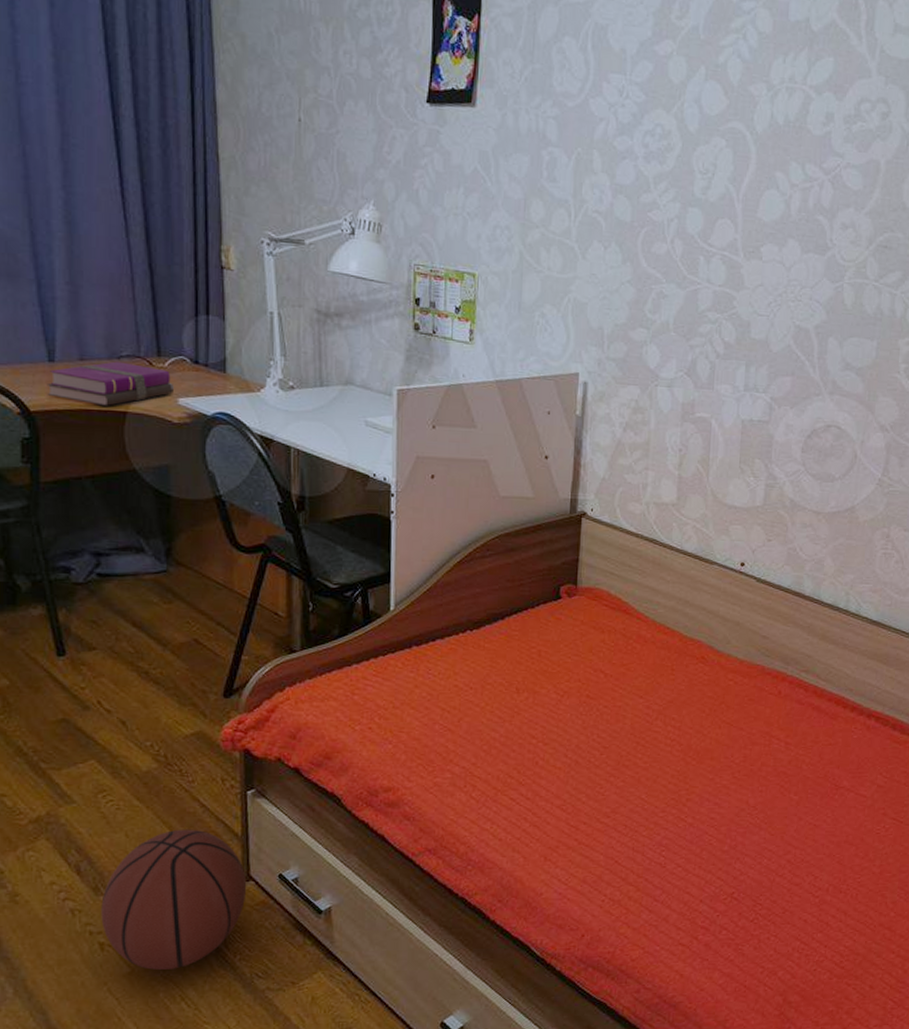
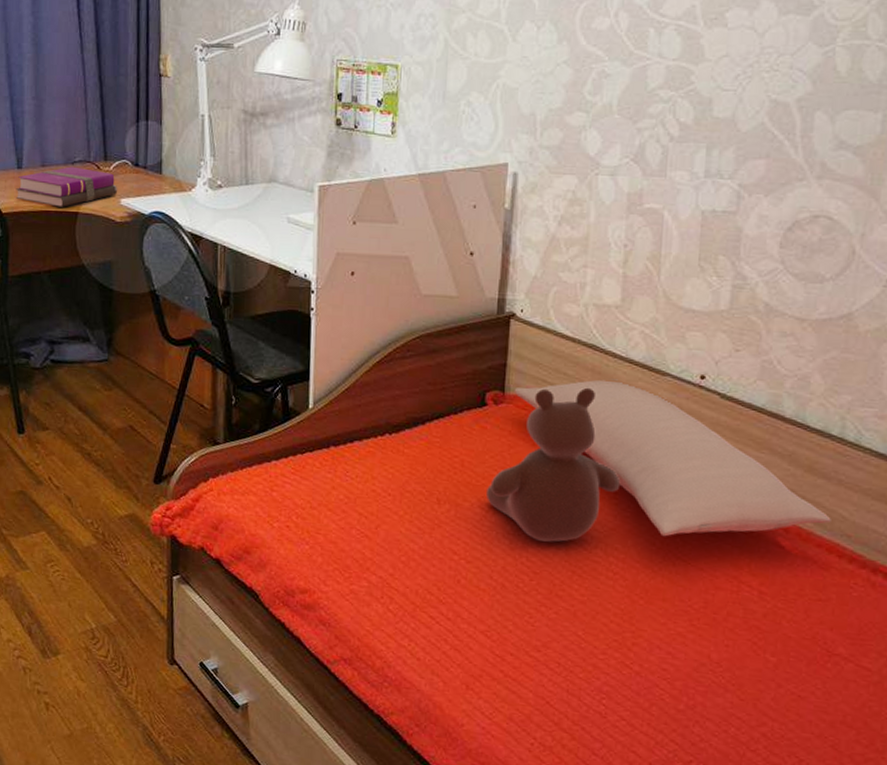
basketball: present [101,829,247,971] -> none [47,605,171,739]
stuffed animal: none [561,577,677,718] -> present [486,387,621,542]
pillow: none [585,569,839,704] -> present [513,379,831,537]

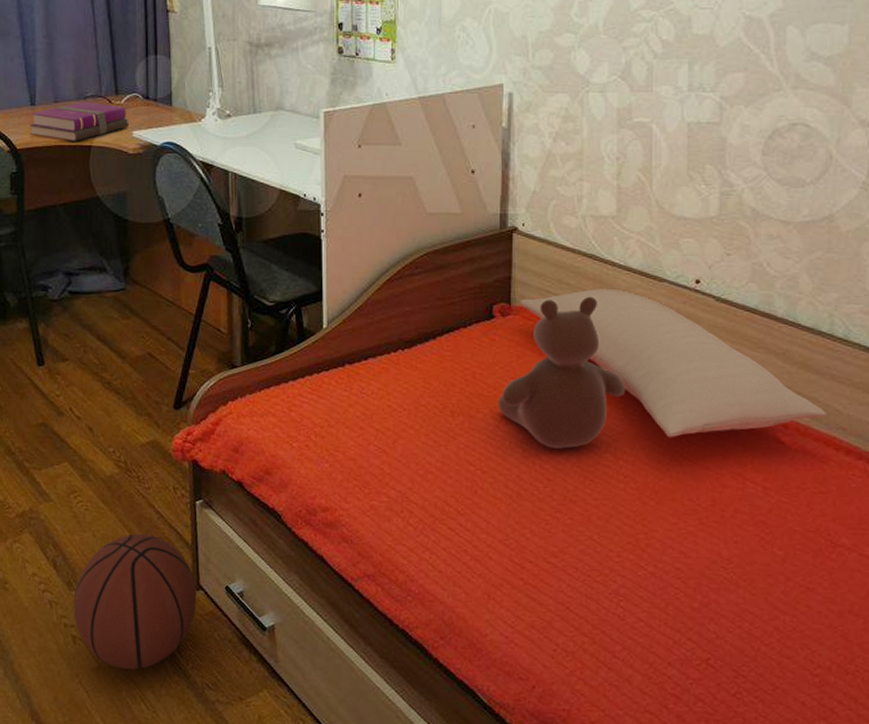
basketball: none [47,605,171,739] -> present [73,533,197,670]

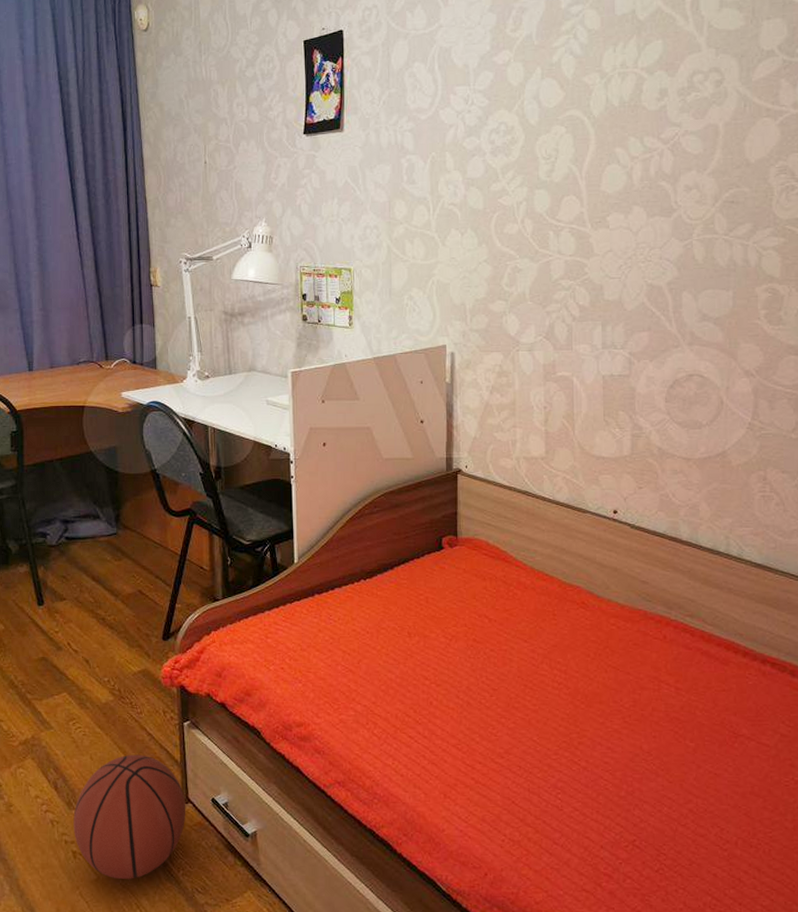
notebook: present [29,101,129,141] -> none [28,366,118,402]
stuffed animal: present [499,296,626,449] -> none [449,527,558,662]
pillow: present [519,287,827,438] -> none [465,519,726,649]

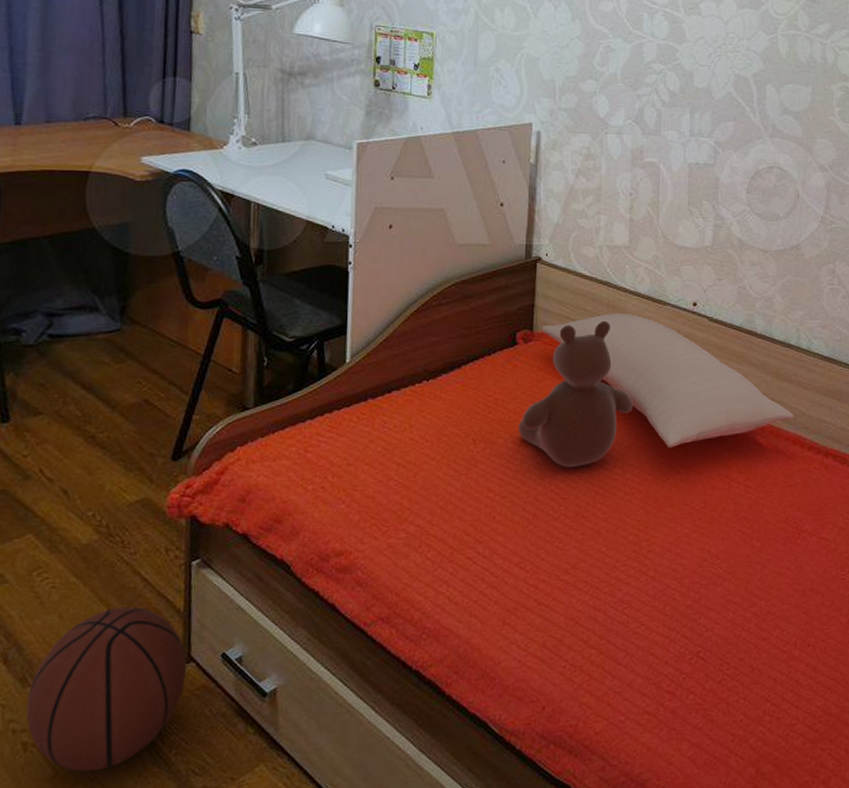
stuffed animal: none [449,527,558,662] -> present [519,320,634,467]
pillow: none [465,519,726,649] -> present [541,311,794,448]

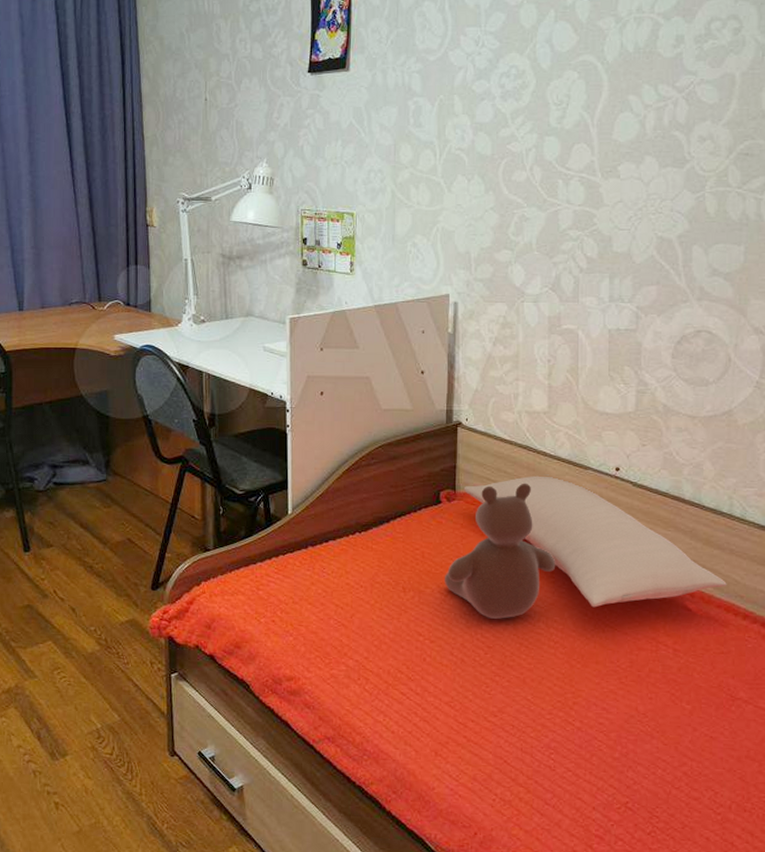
basketball: present [26,606,187,772] -> none [56,705,172,832]

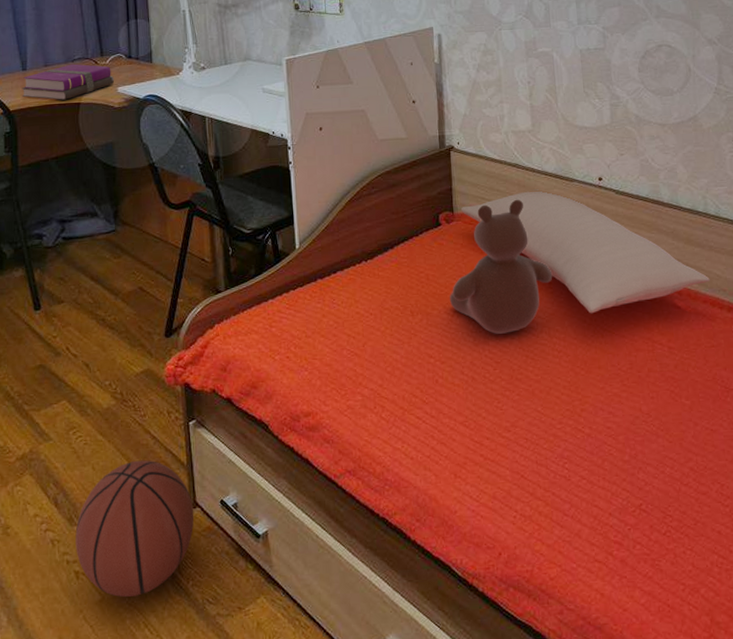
notebook: none [17,307,111,344] -> present [21,63,114,100]
basketball: none [56,705,172,832] -> present [75,460,195,598]

